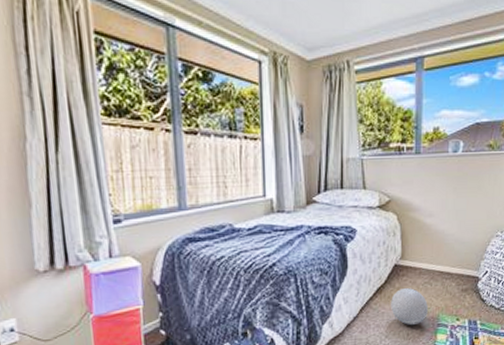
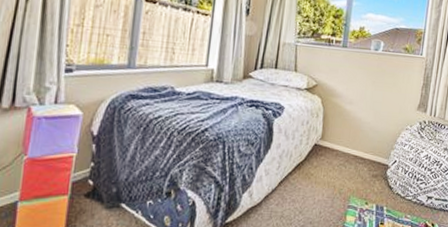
ball: present [391,288,428,326] -> none [307,167,341,205]

